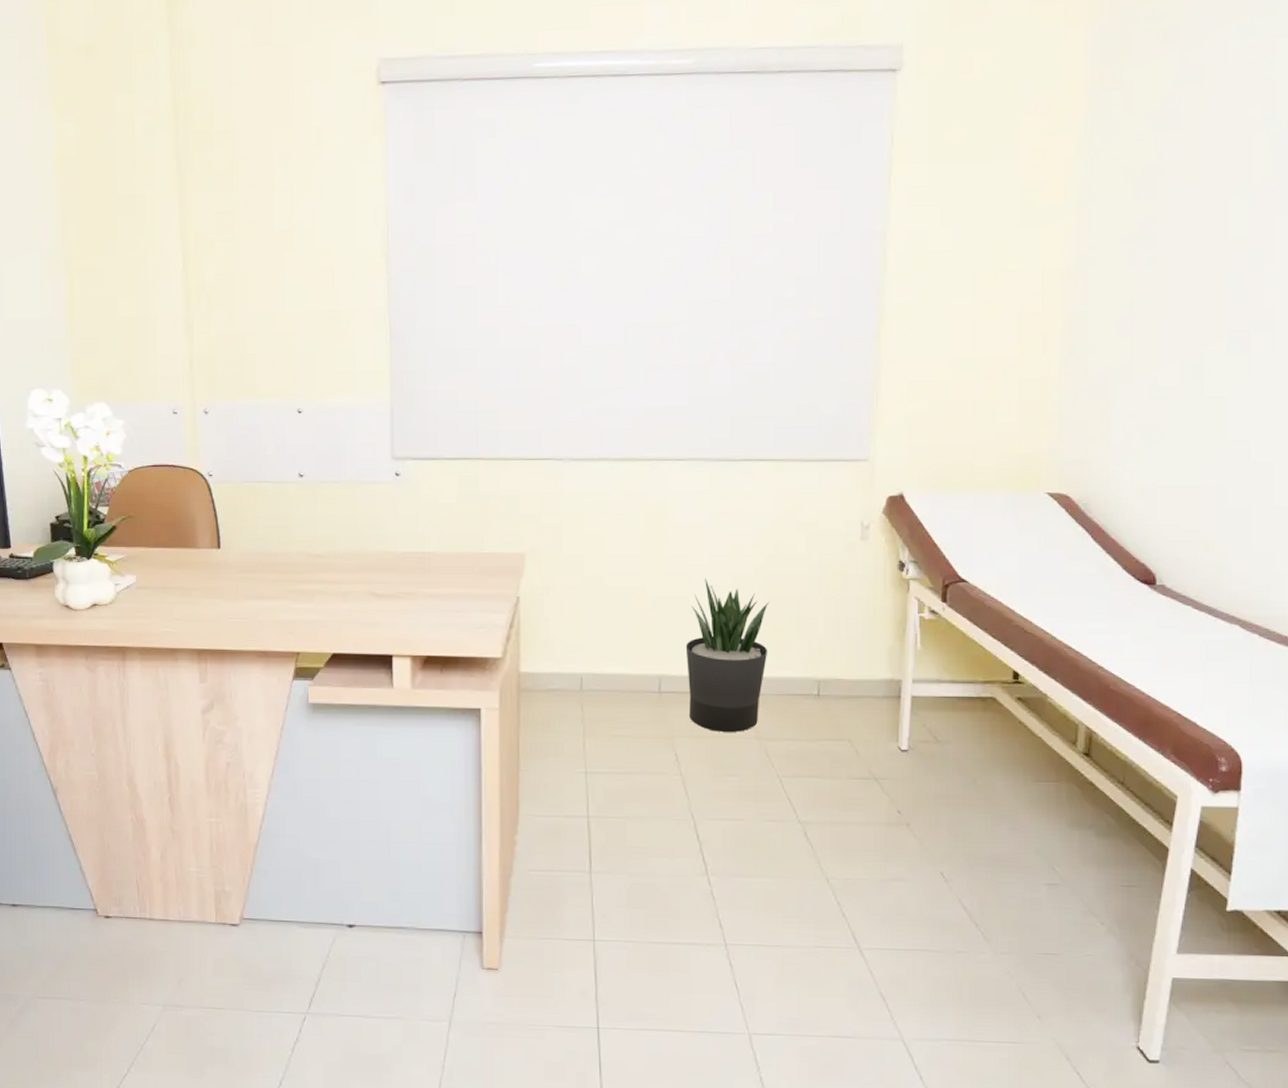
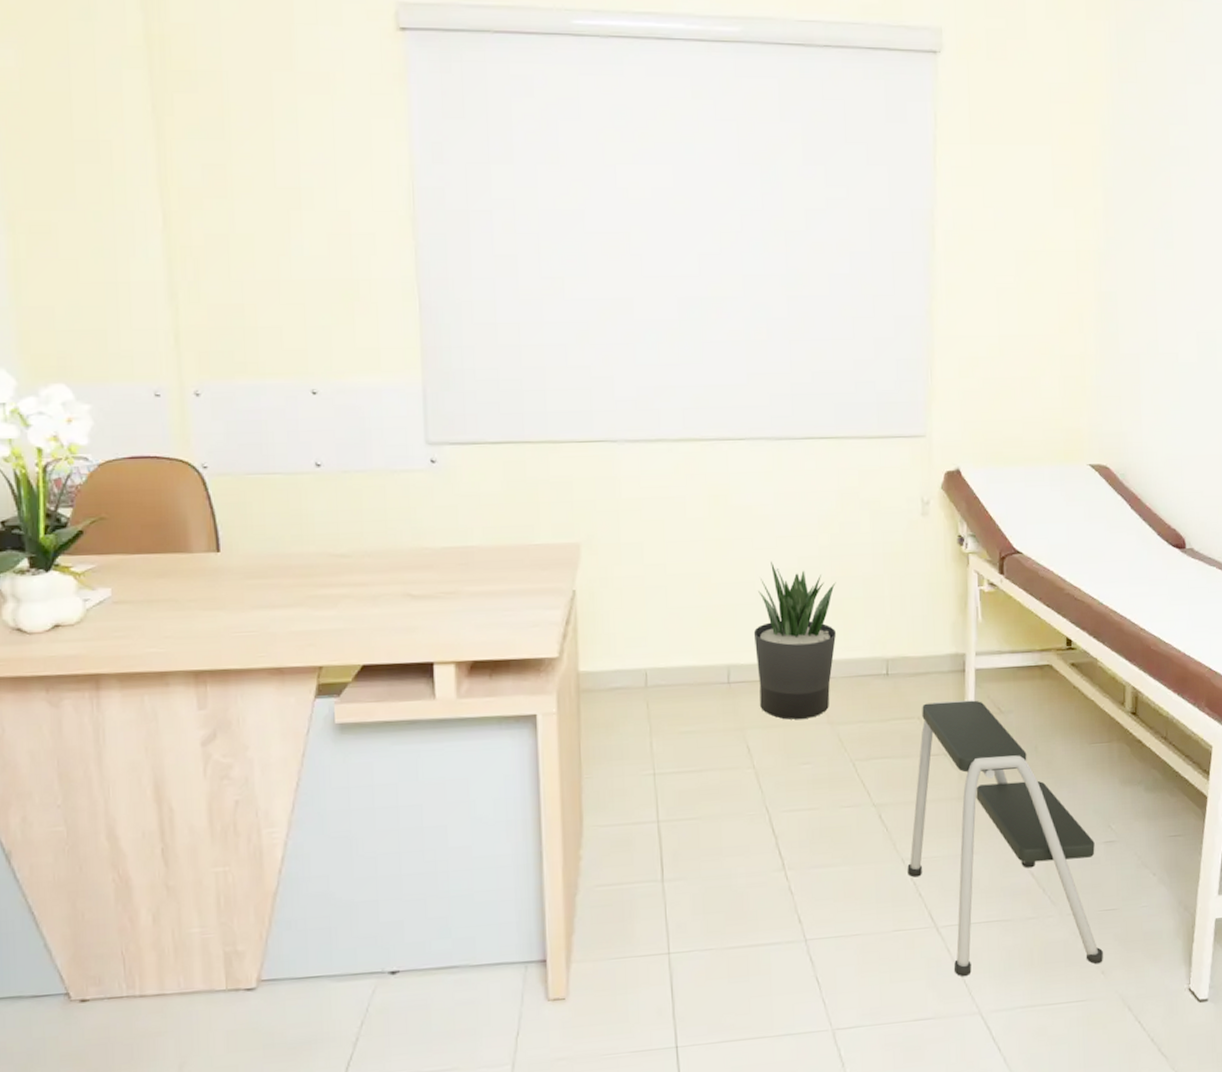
step stool: none [832,725,1040,1008] -> present [907,700,1103,976]

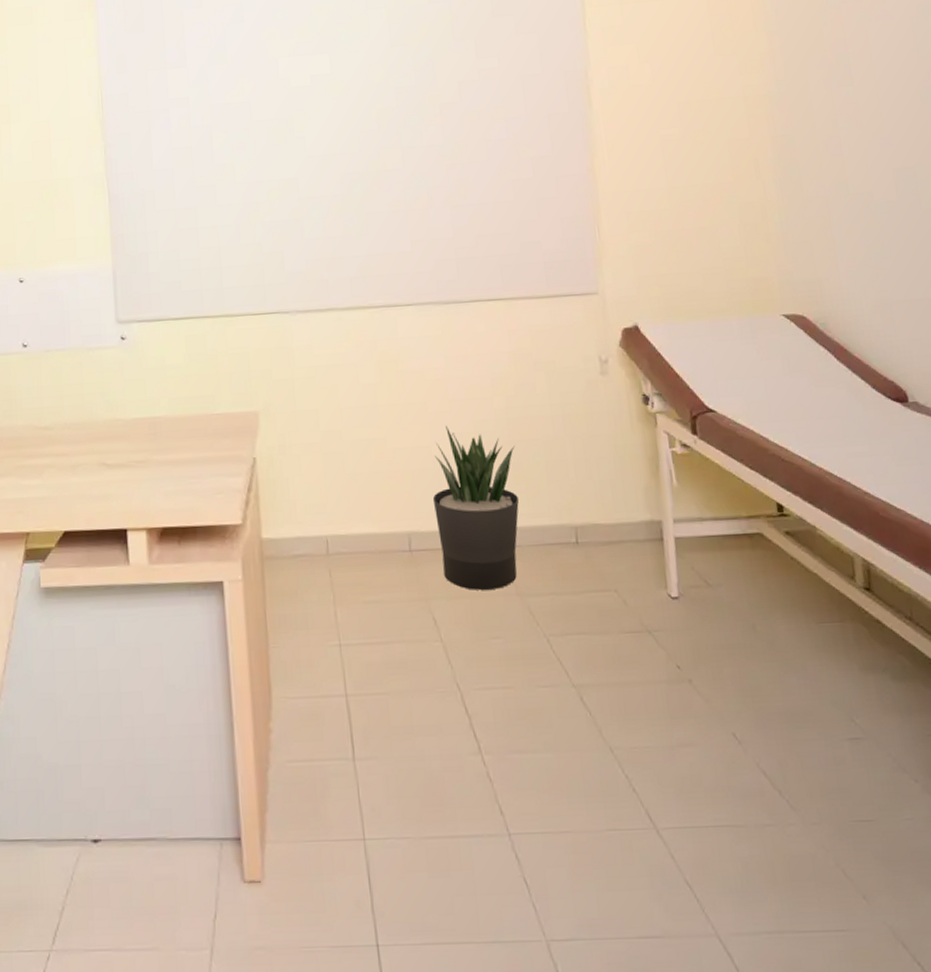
step stool: present [907,700,1103,976] -> none [617,571,863,889]

